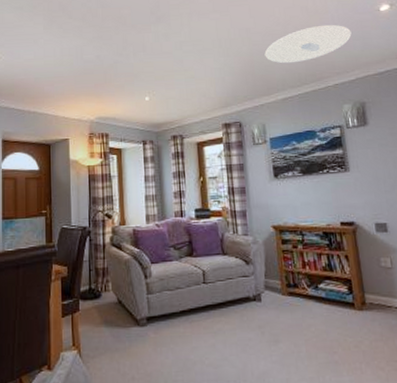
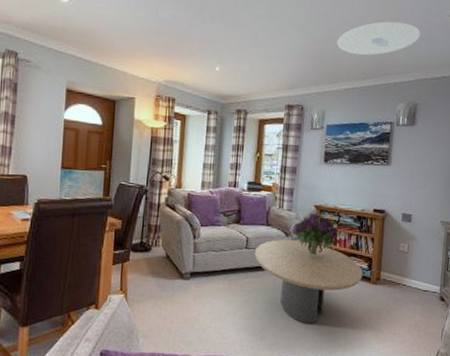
coffee table: none [213,268,345,366] -> present [254,239,363,323]
bouquet: none [251,234,308,283] -> present [290,212,339,255]

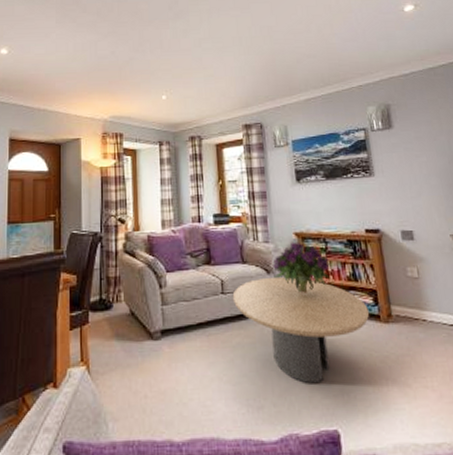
ceiling light: present [337,21,420,56] -> none [286,24,376,63]

